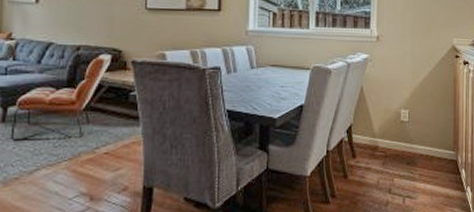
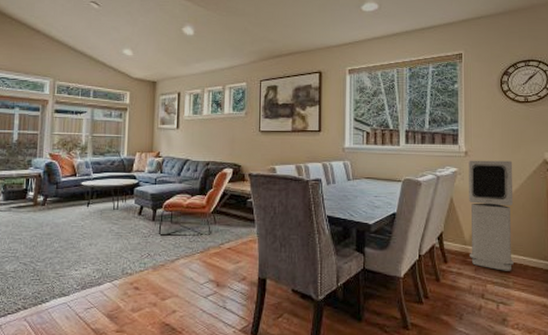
air purifier: none [378,45,423,163] -> present [468,160,514,271]

